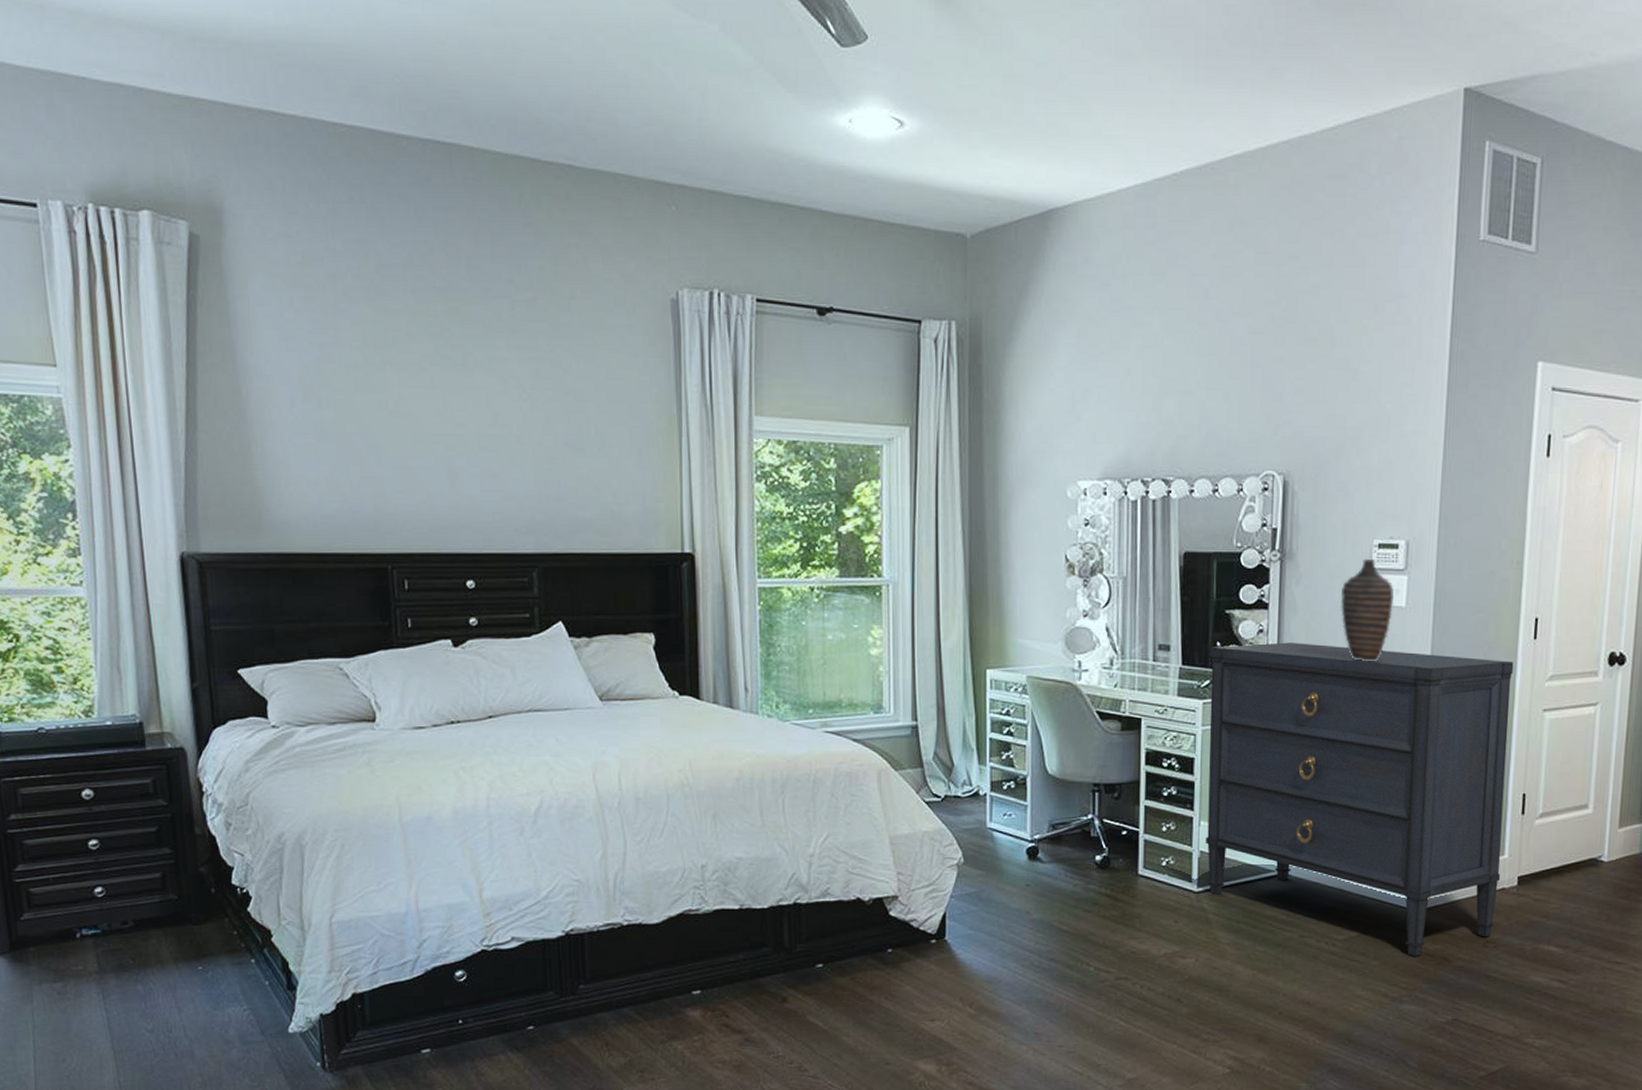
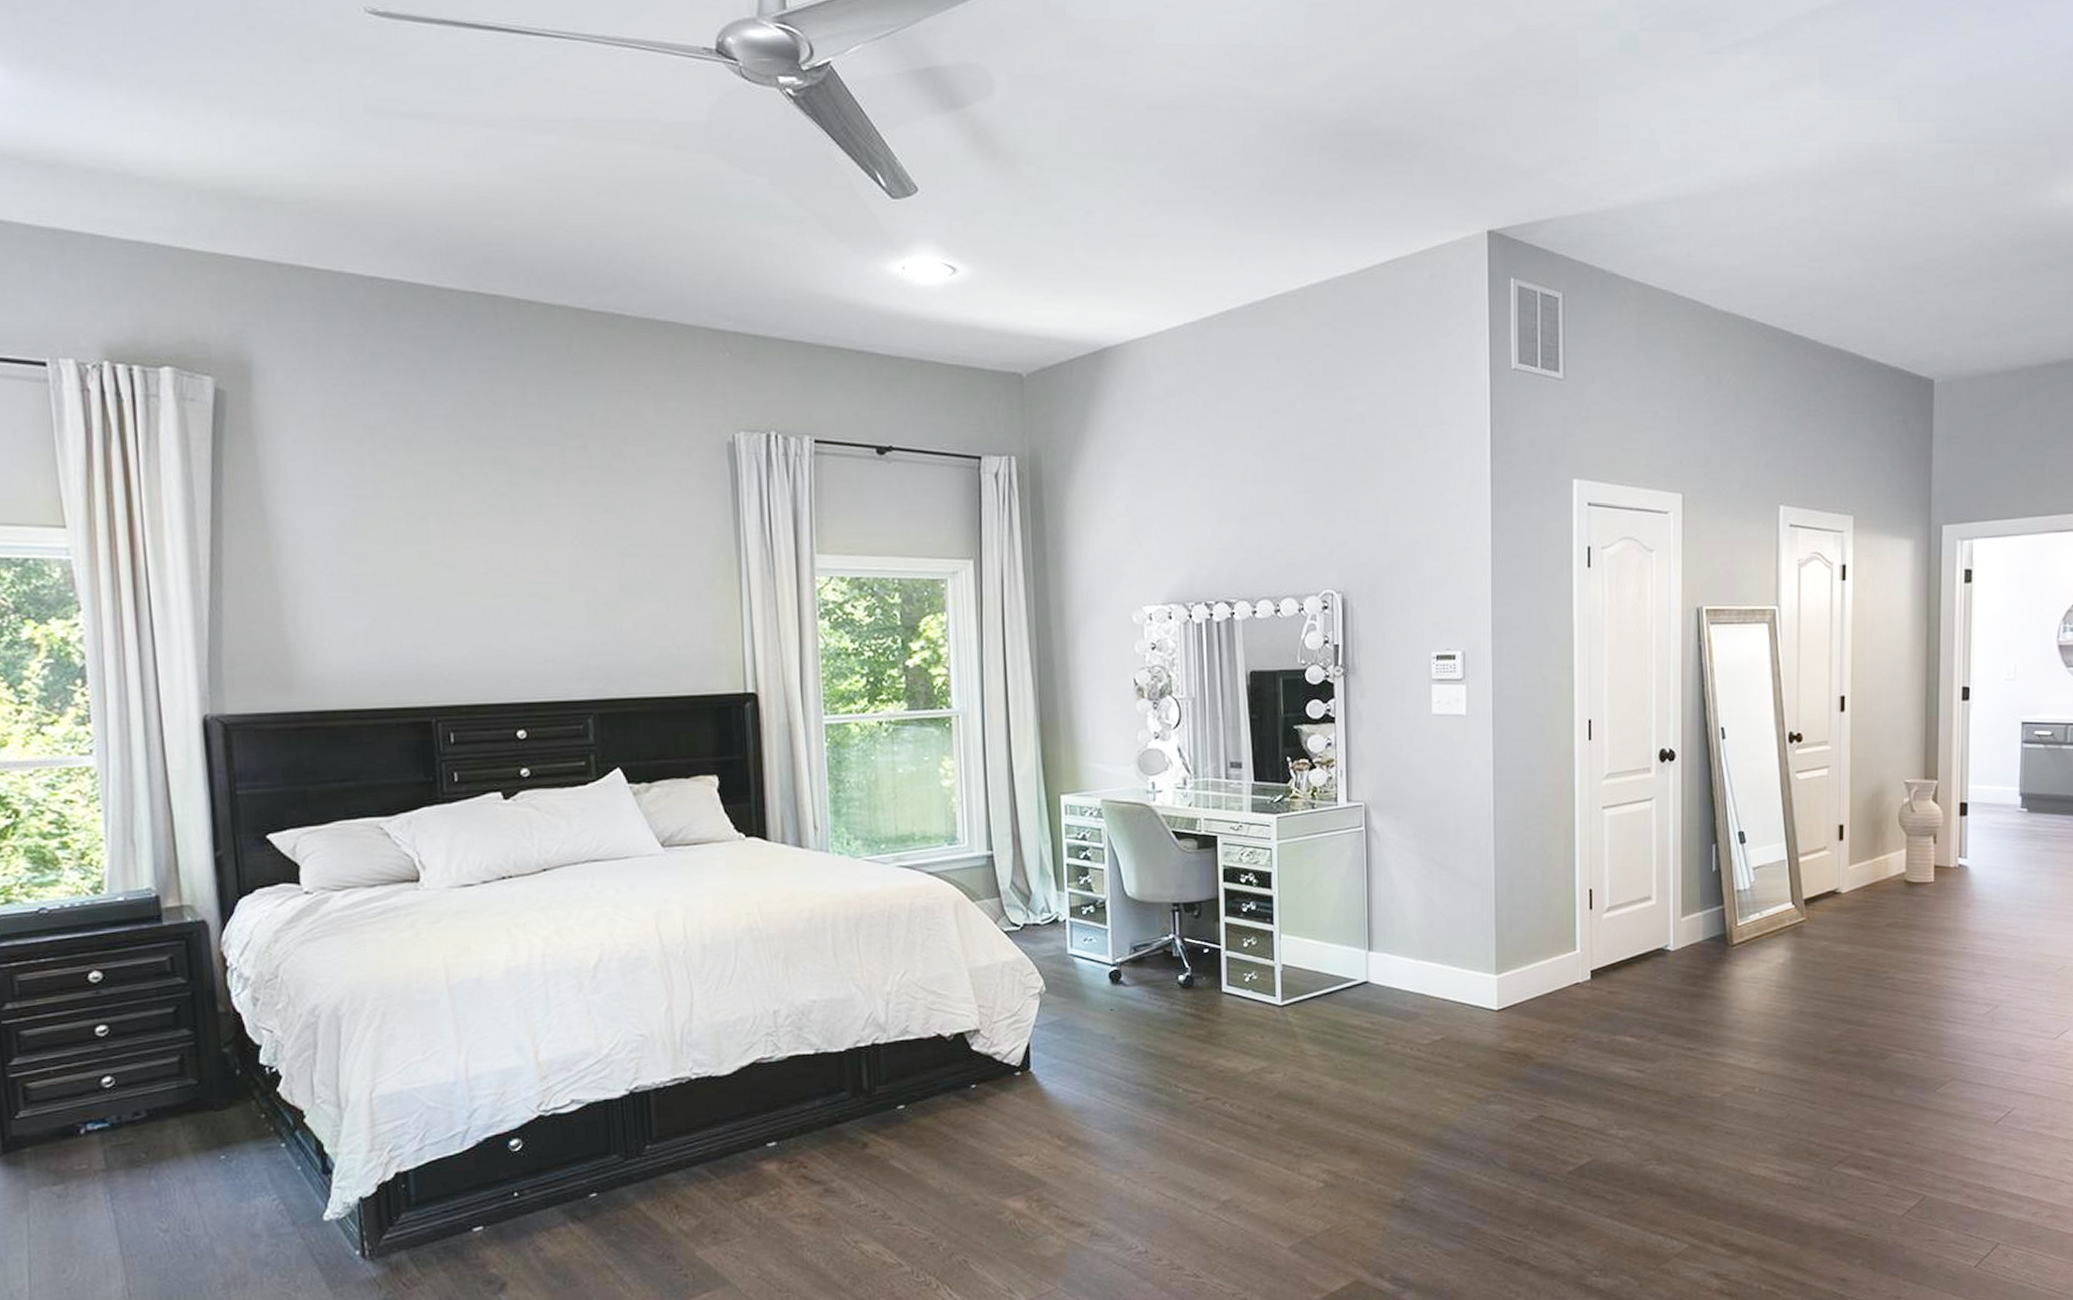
dresser: present [1206,642,1514,956] -> none [1280,754,1575,1056]
decorative vase: present [1341,559,1395,662] -> none [1404,671,1455,770]

